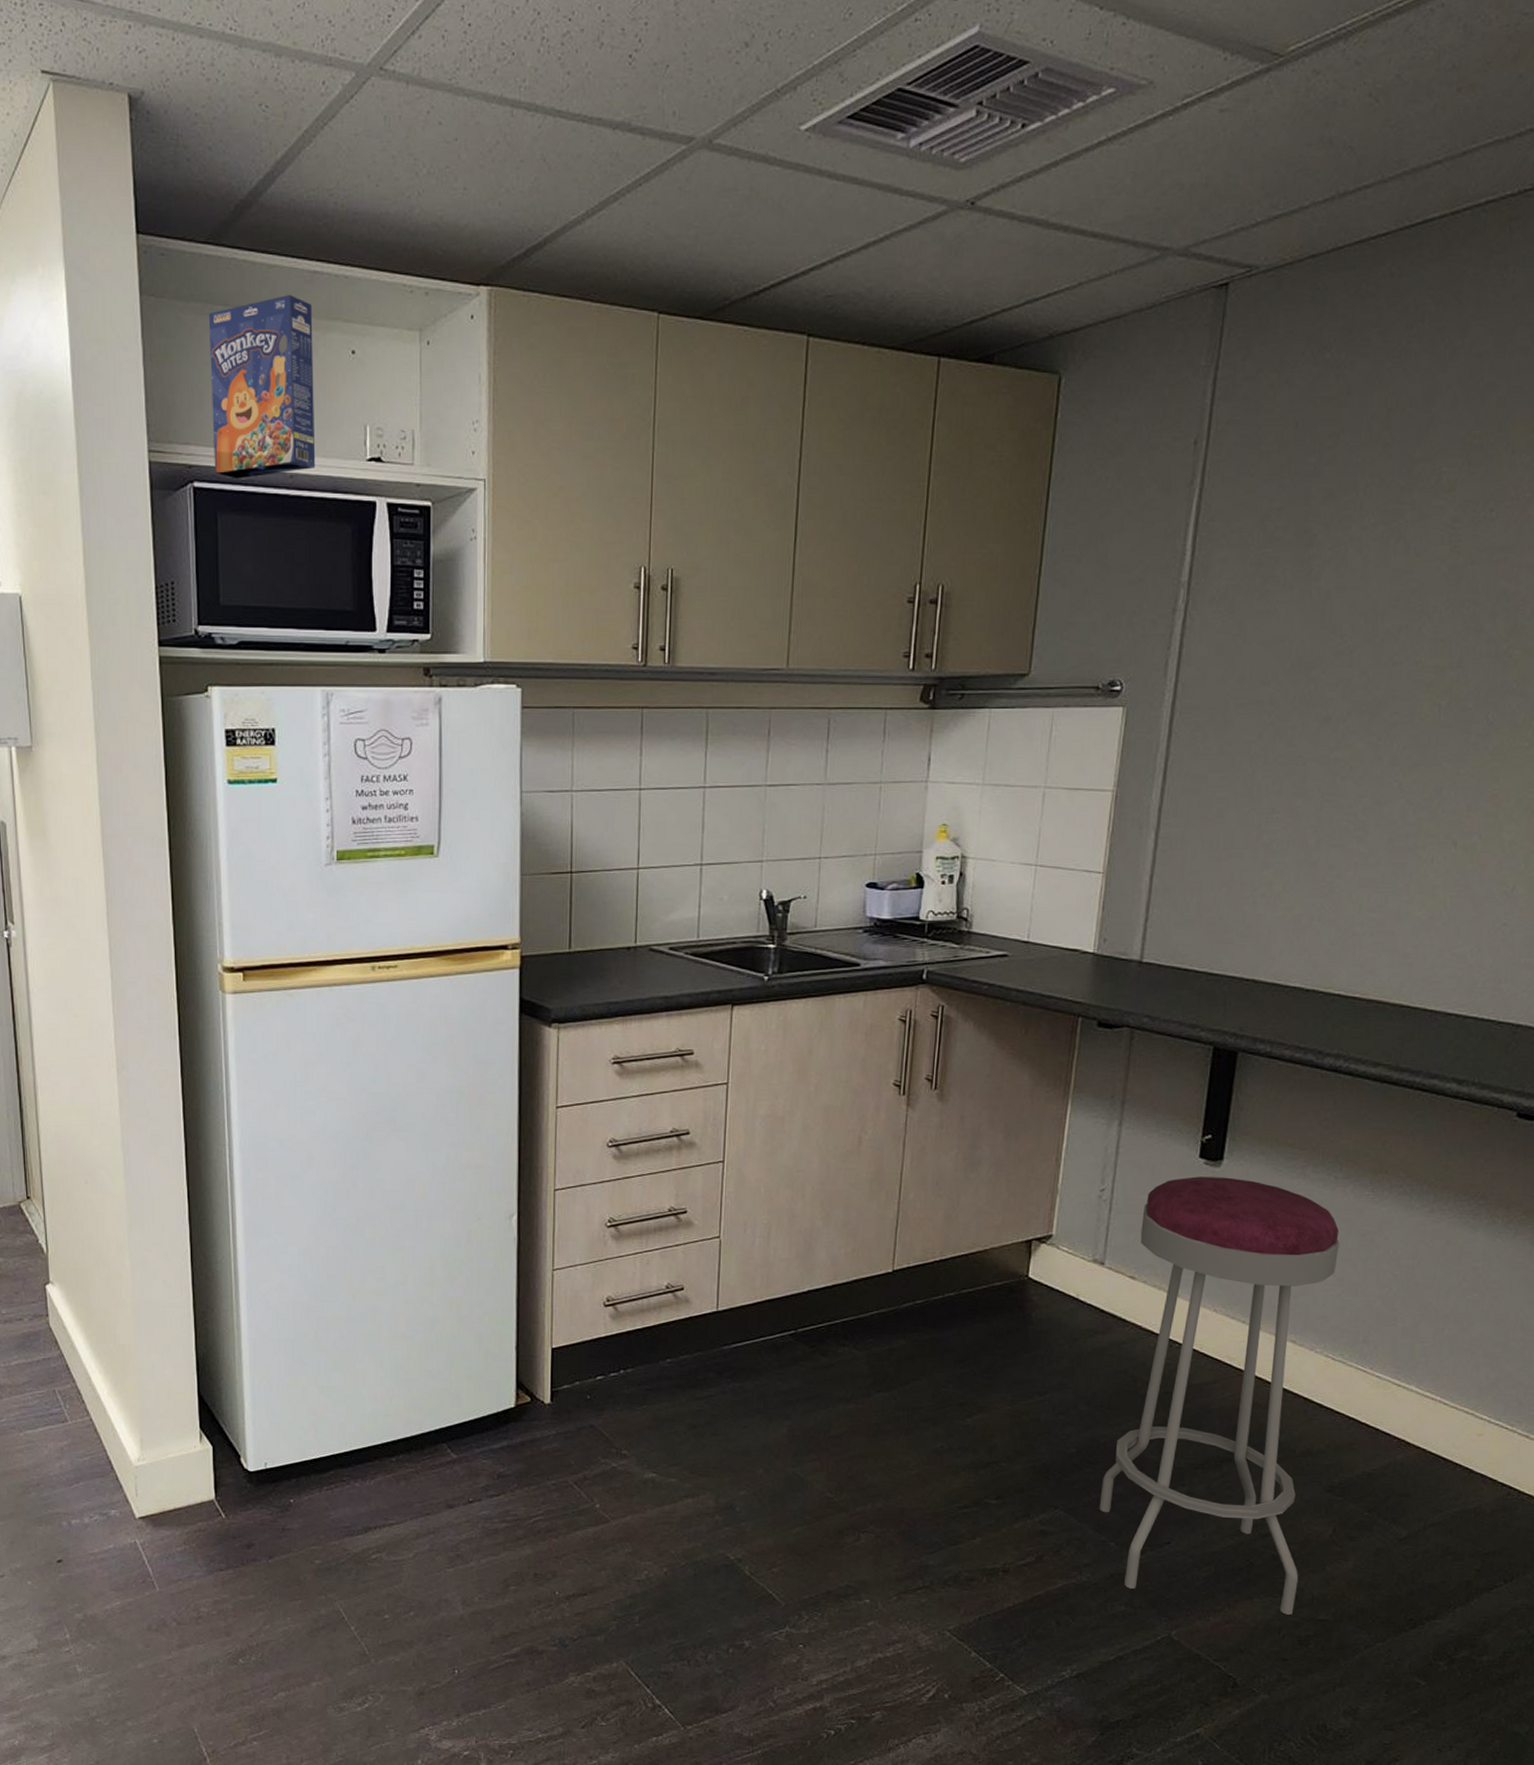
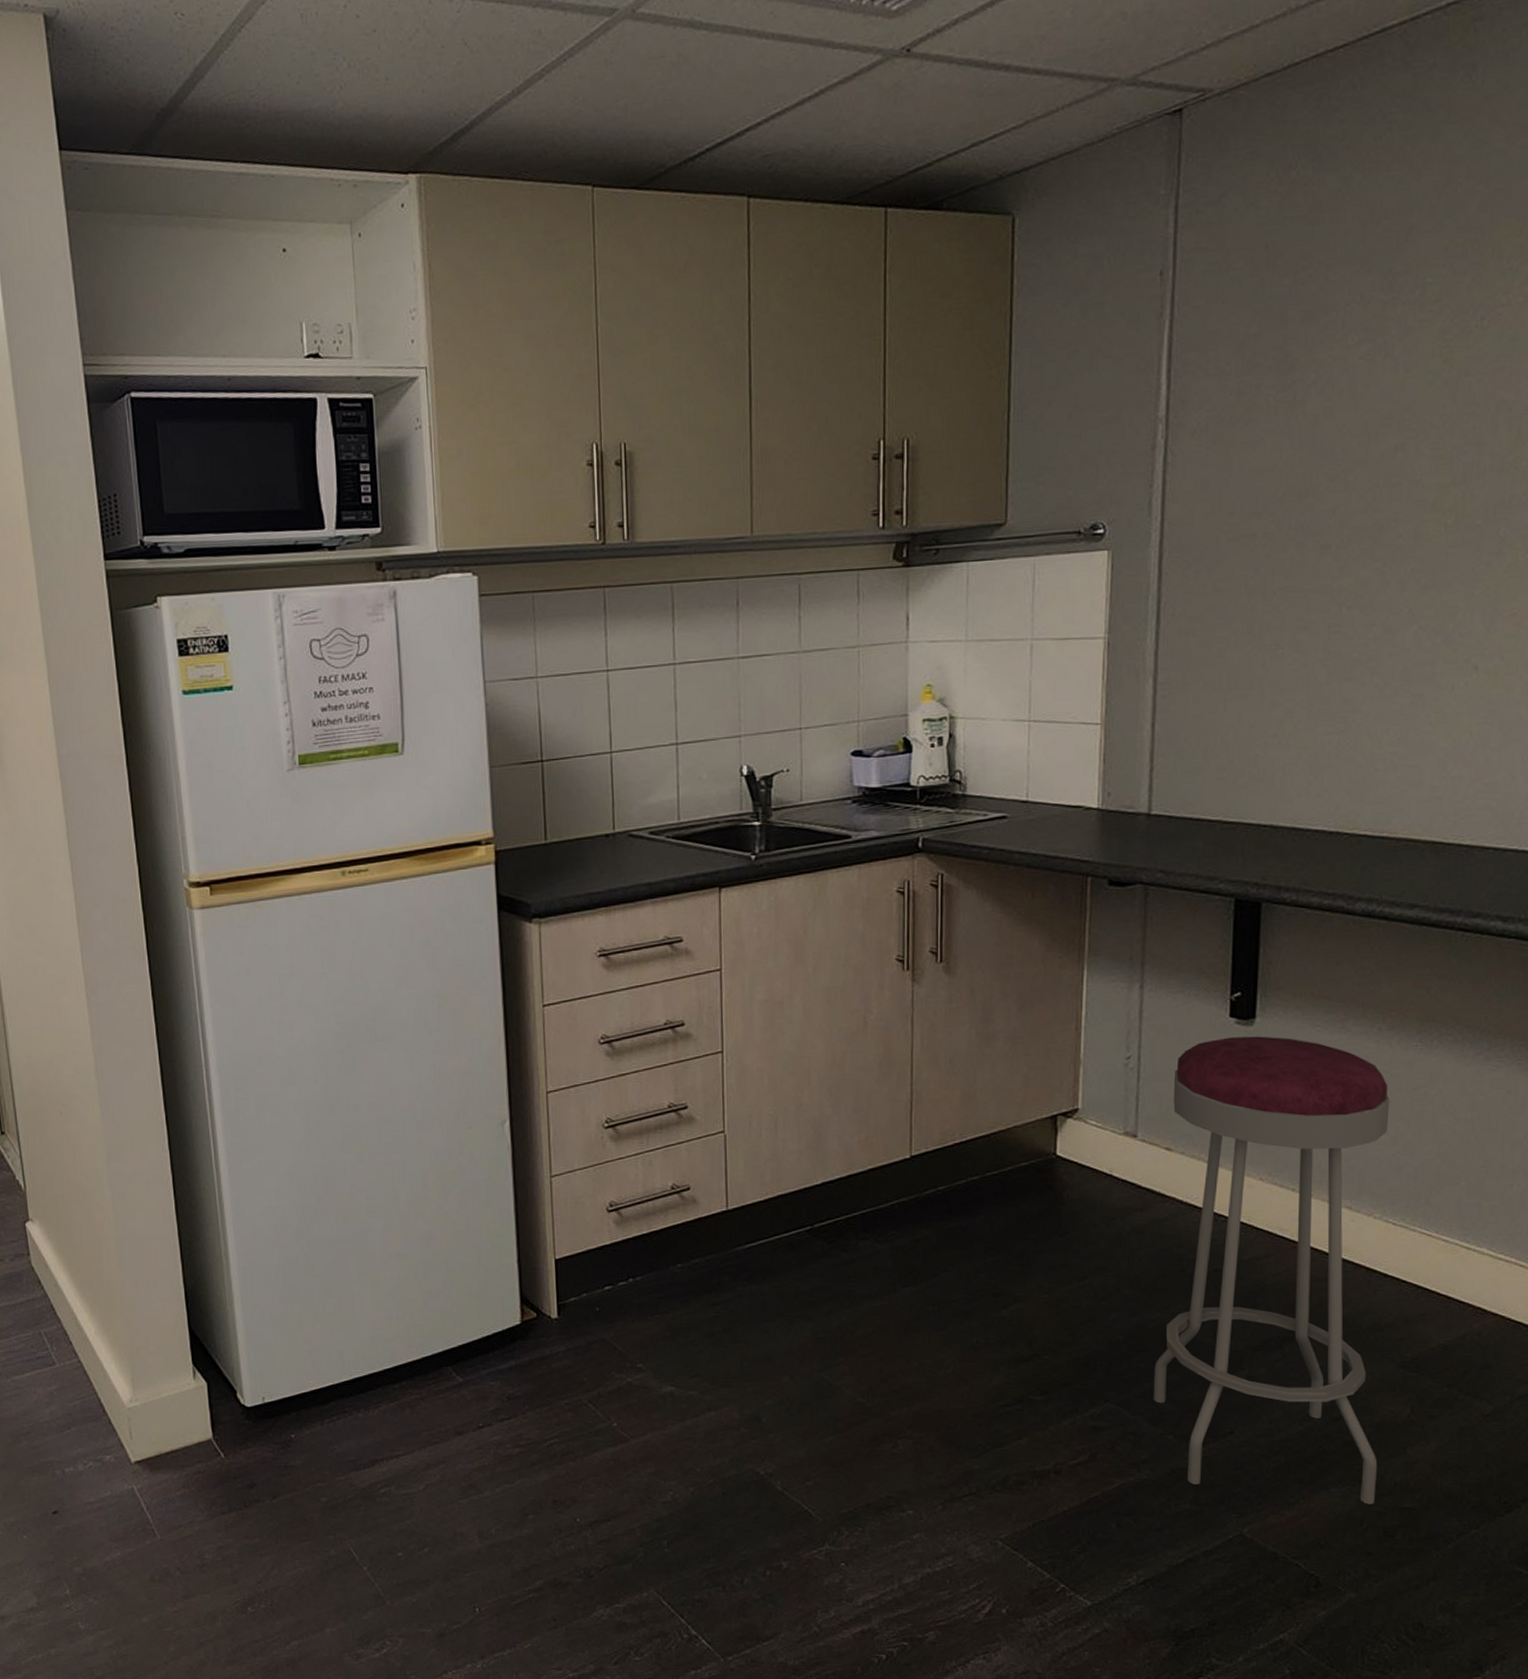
cereal box: present [208,295,316,479] -> none [136,198,253,387]

